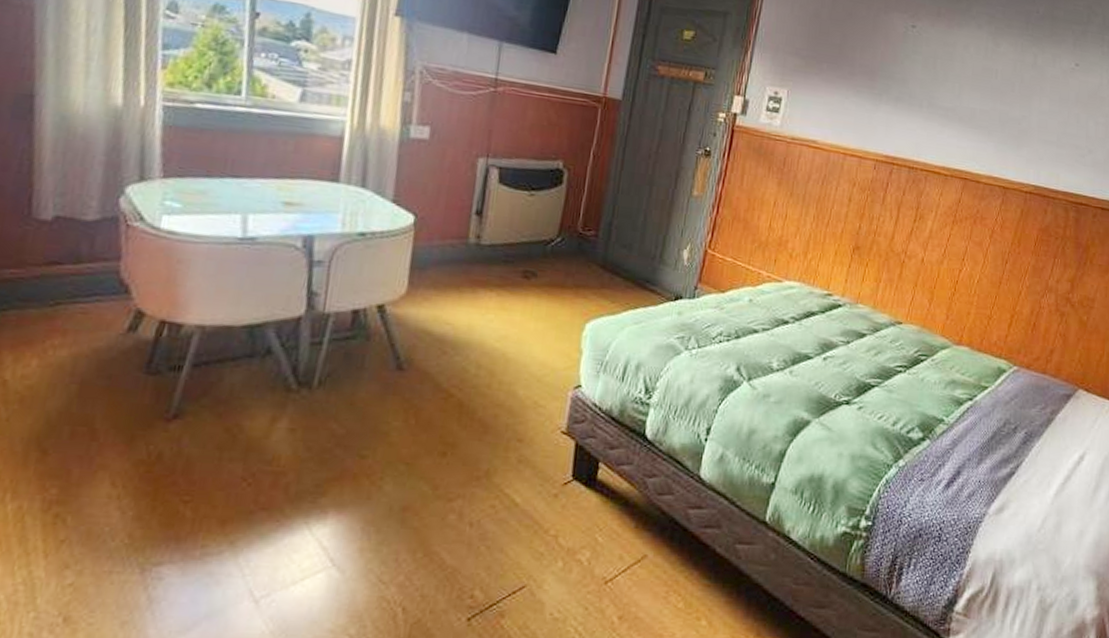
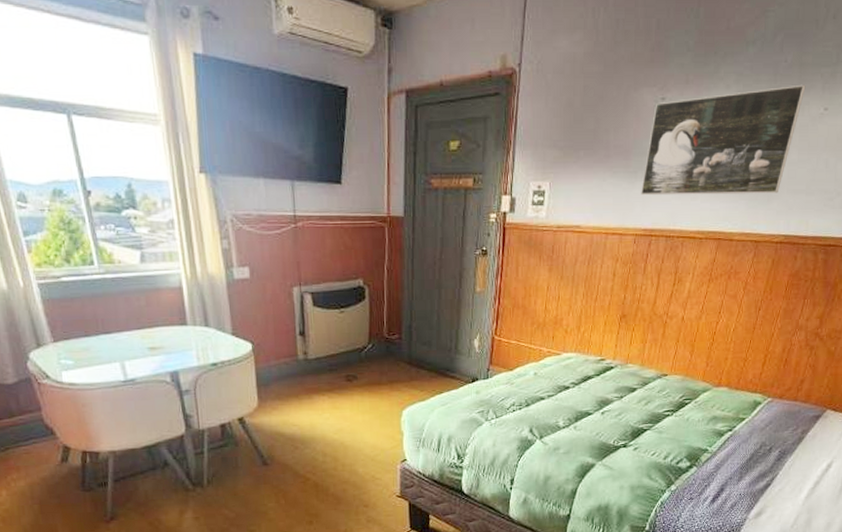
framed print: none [885,29,1057,141] -> present [641,84,806,196]

